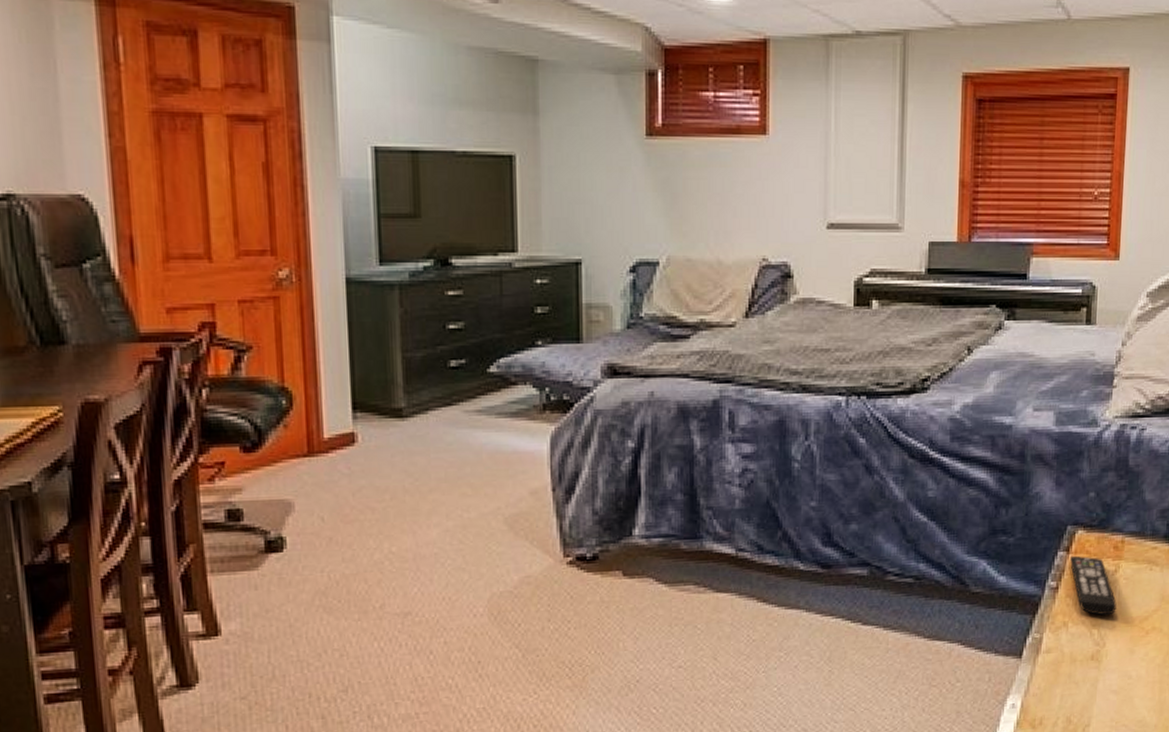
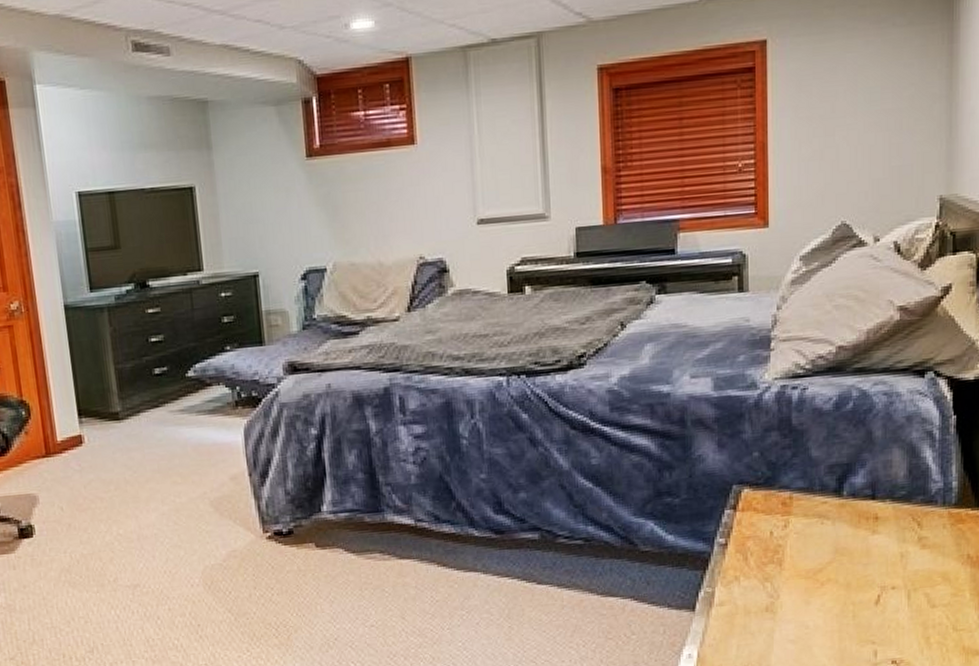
remote control: present [1070,555,1118,616] -> none [738,513,790,569]

